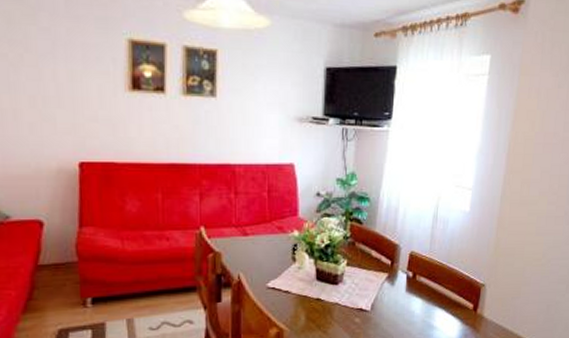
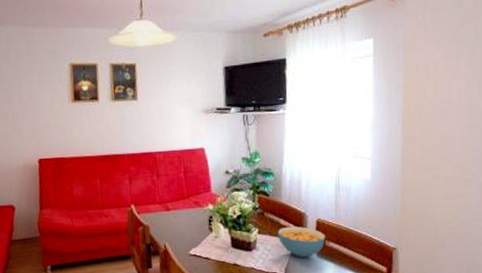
cereal bowl: none [368,258,417,292] -> present [278,226,326,257]

